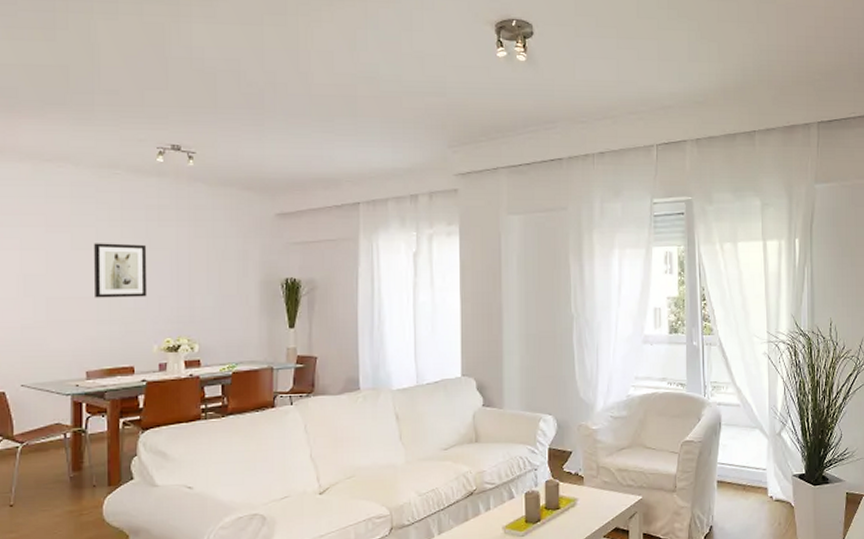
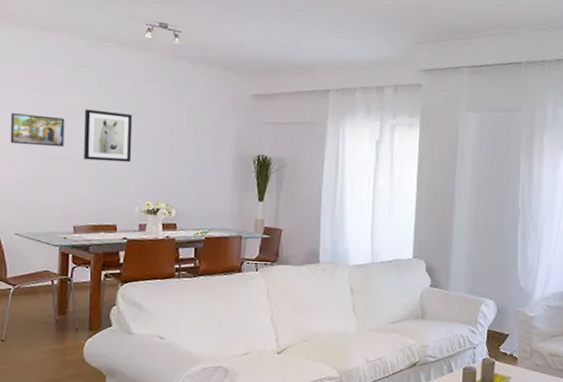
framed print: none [12,253,73,287] -> present [10,113,65,148]

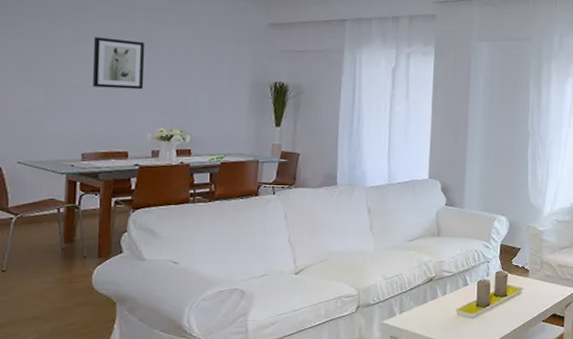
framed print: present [10,113,65,148] -> none [12,40,73,75]

